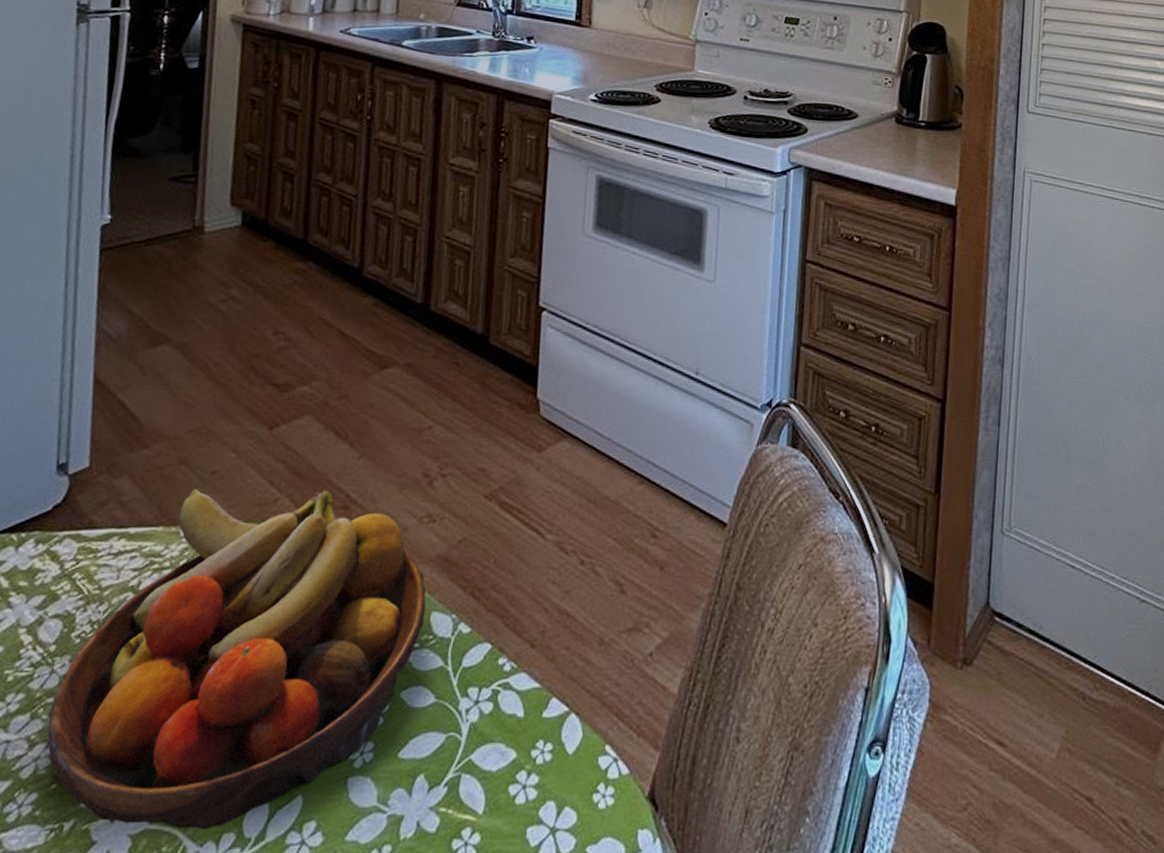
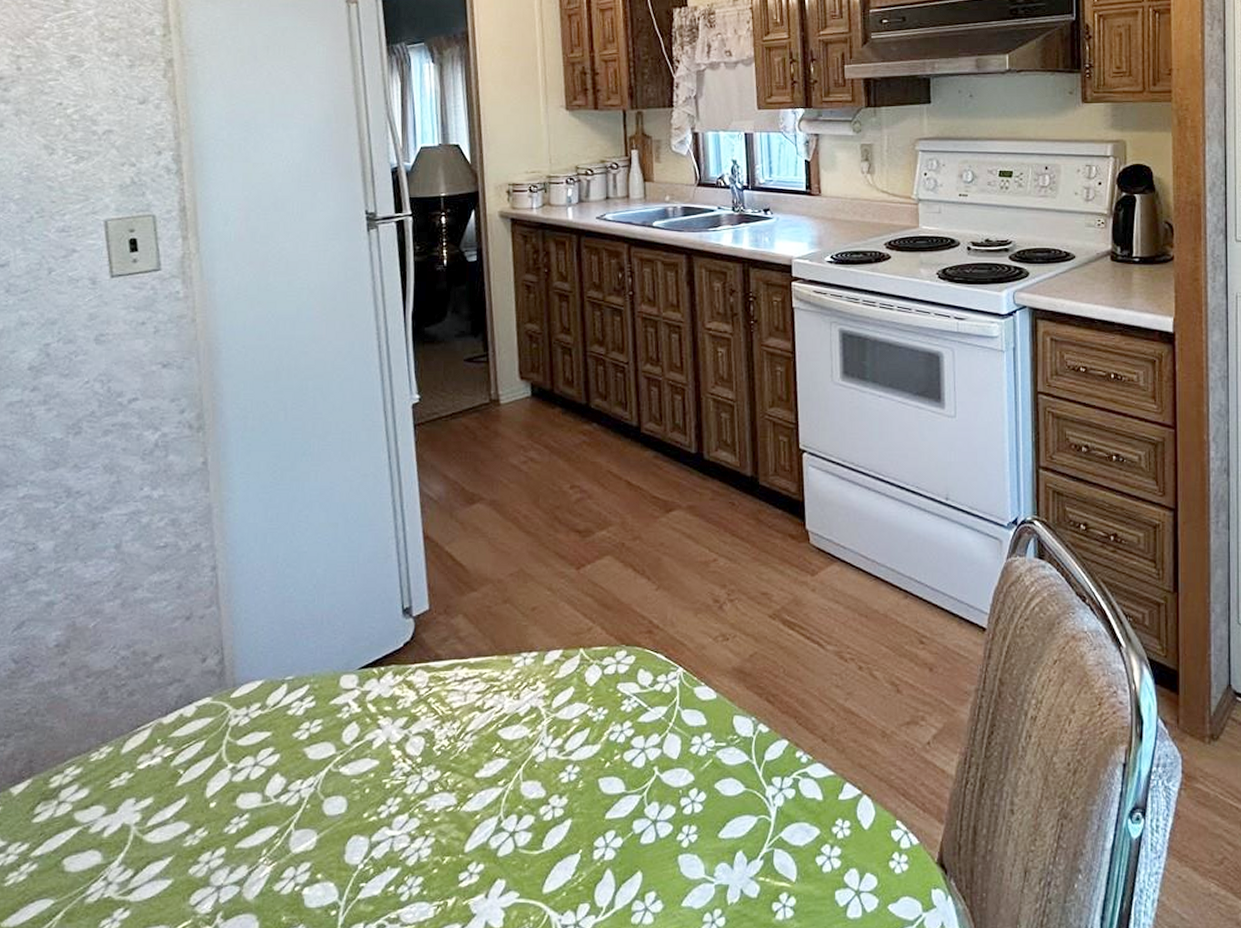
fruit bowl: present [47,489,427,831] -> none [423,618,729,902]

